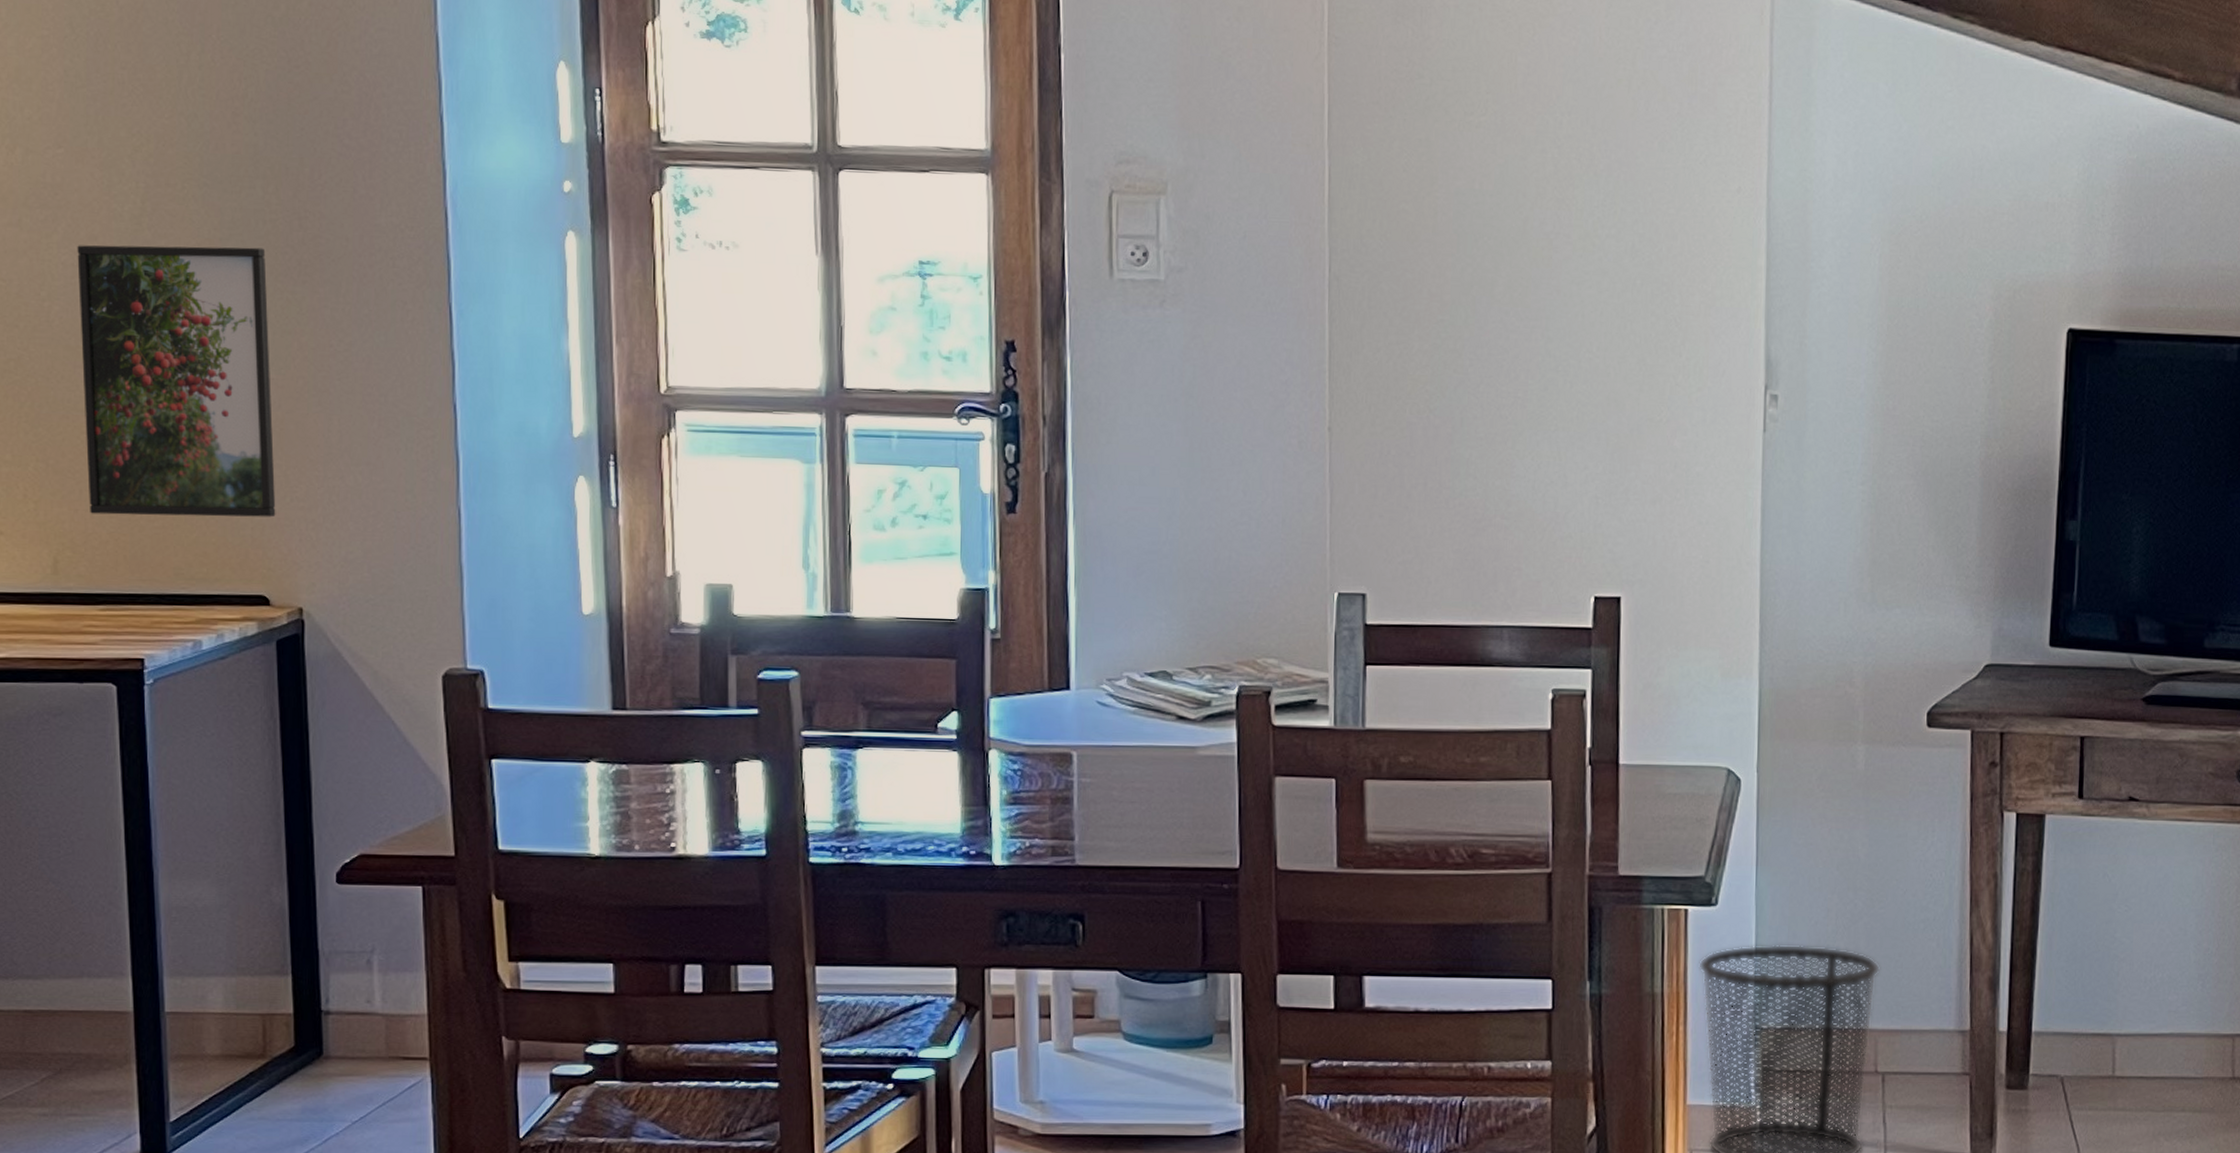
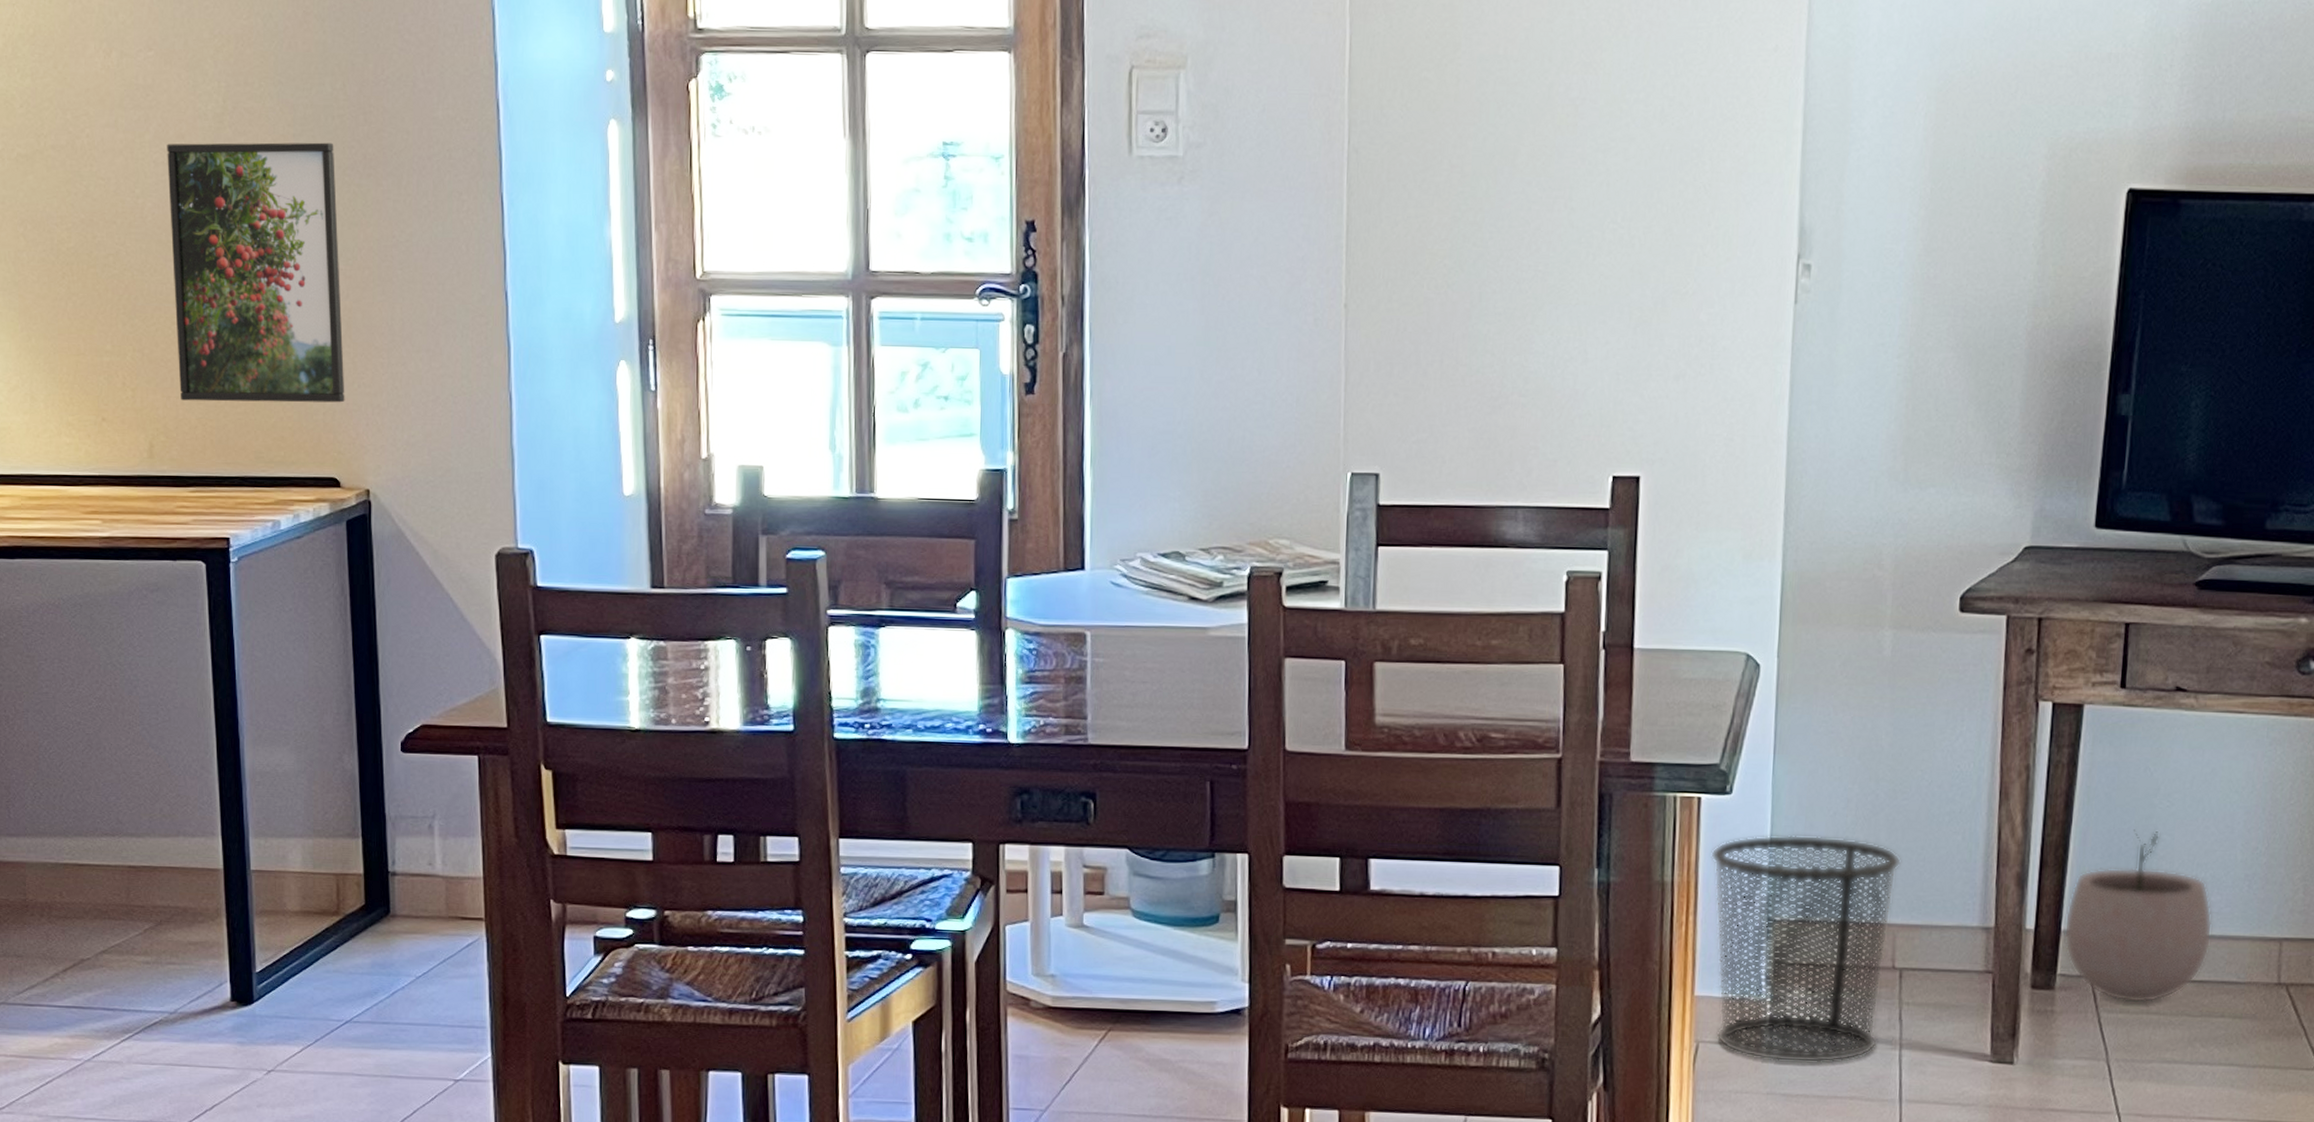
plant pot: none [2034,933,2171,1100] -> present [2063,829,2213,1003]

